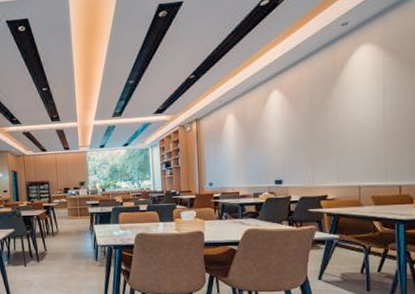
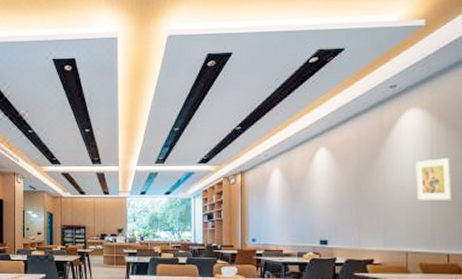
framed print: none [368,92,405,135] -> present [416,158,453,200]

